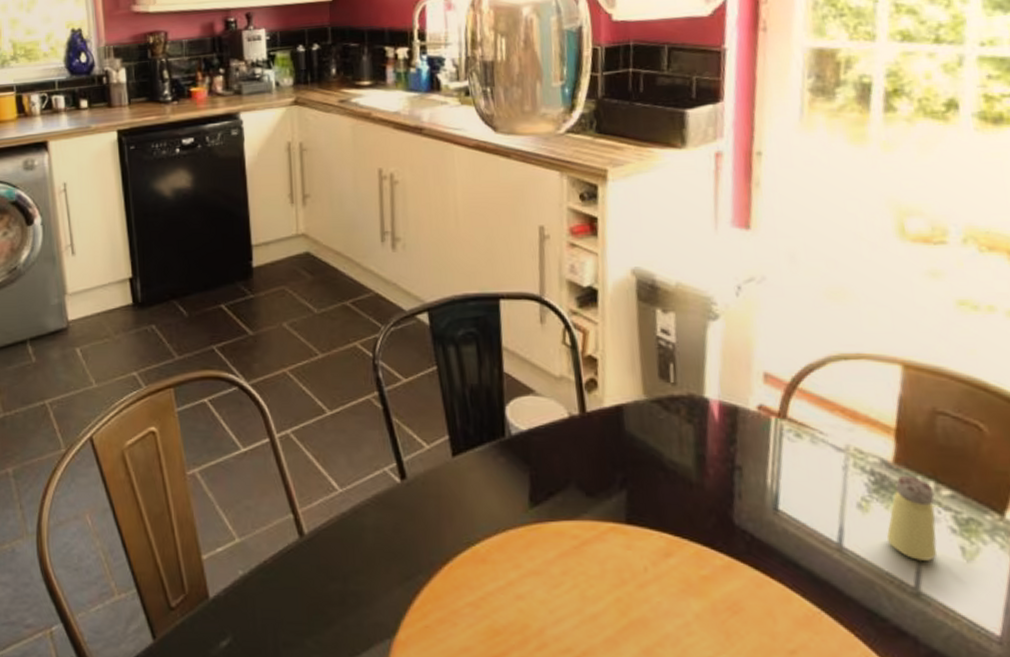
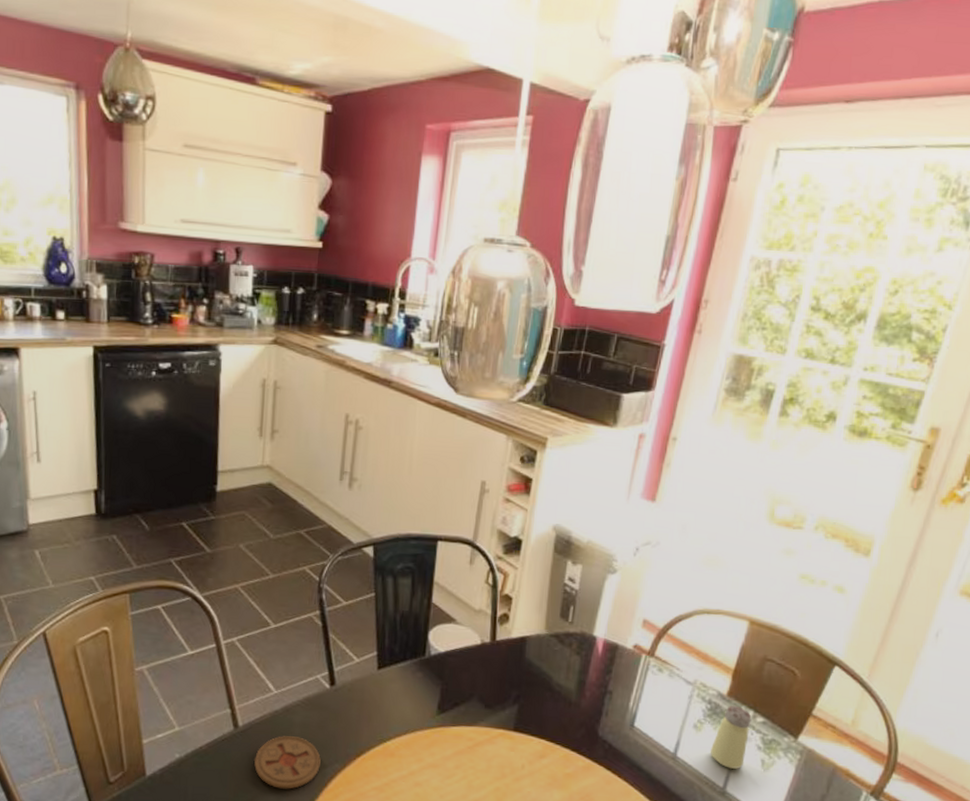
coaster: none [325,543,402,609] -> present [253,736,321,789]

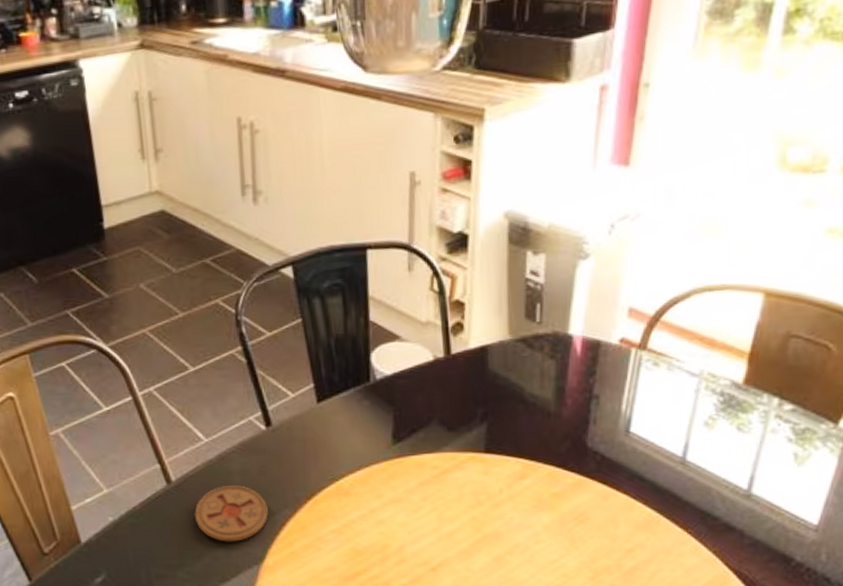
saltshaker: present [711,705,752,769] -> none [729,394,777,467]

